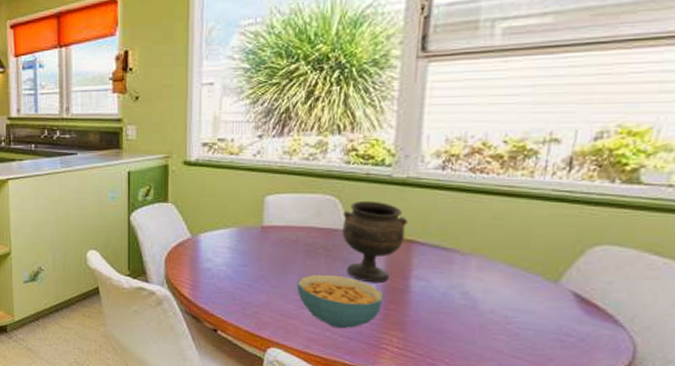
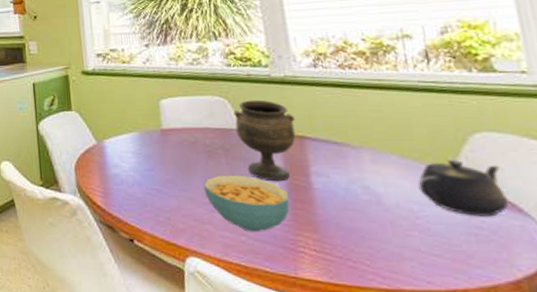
teapot: none [519,271,610,326] -> present [418,160,508,217]

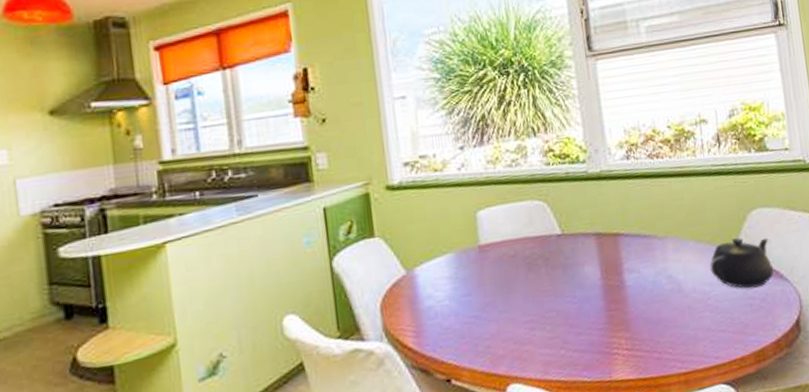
cereal bowl: present [203,175,290,232] -> none [523,284,605,344]
goblet: present [233,99,296,182] -> none [553,199,611,286]

